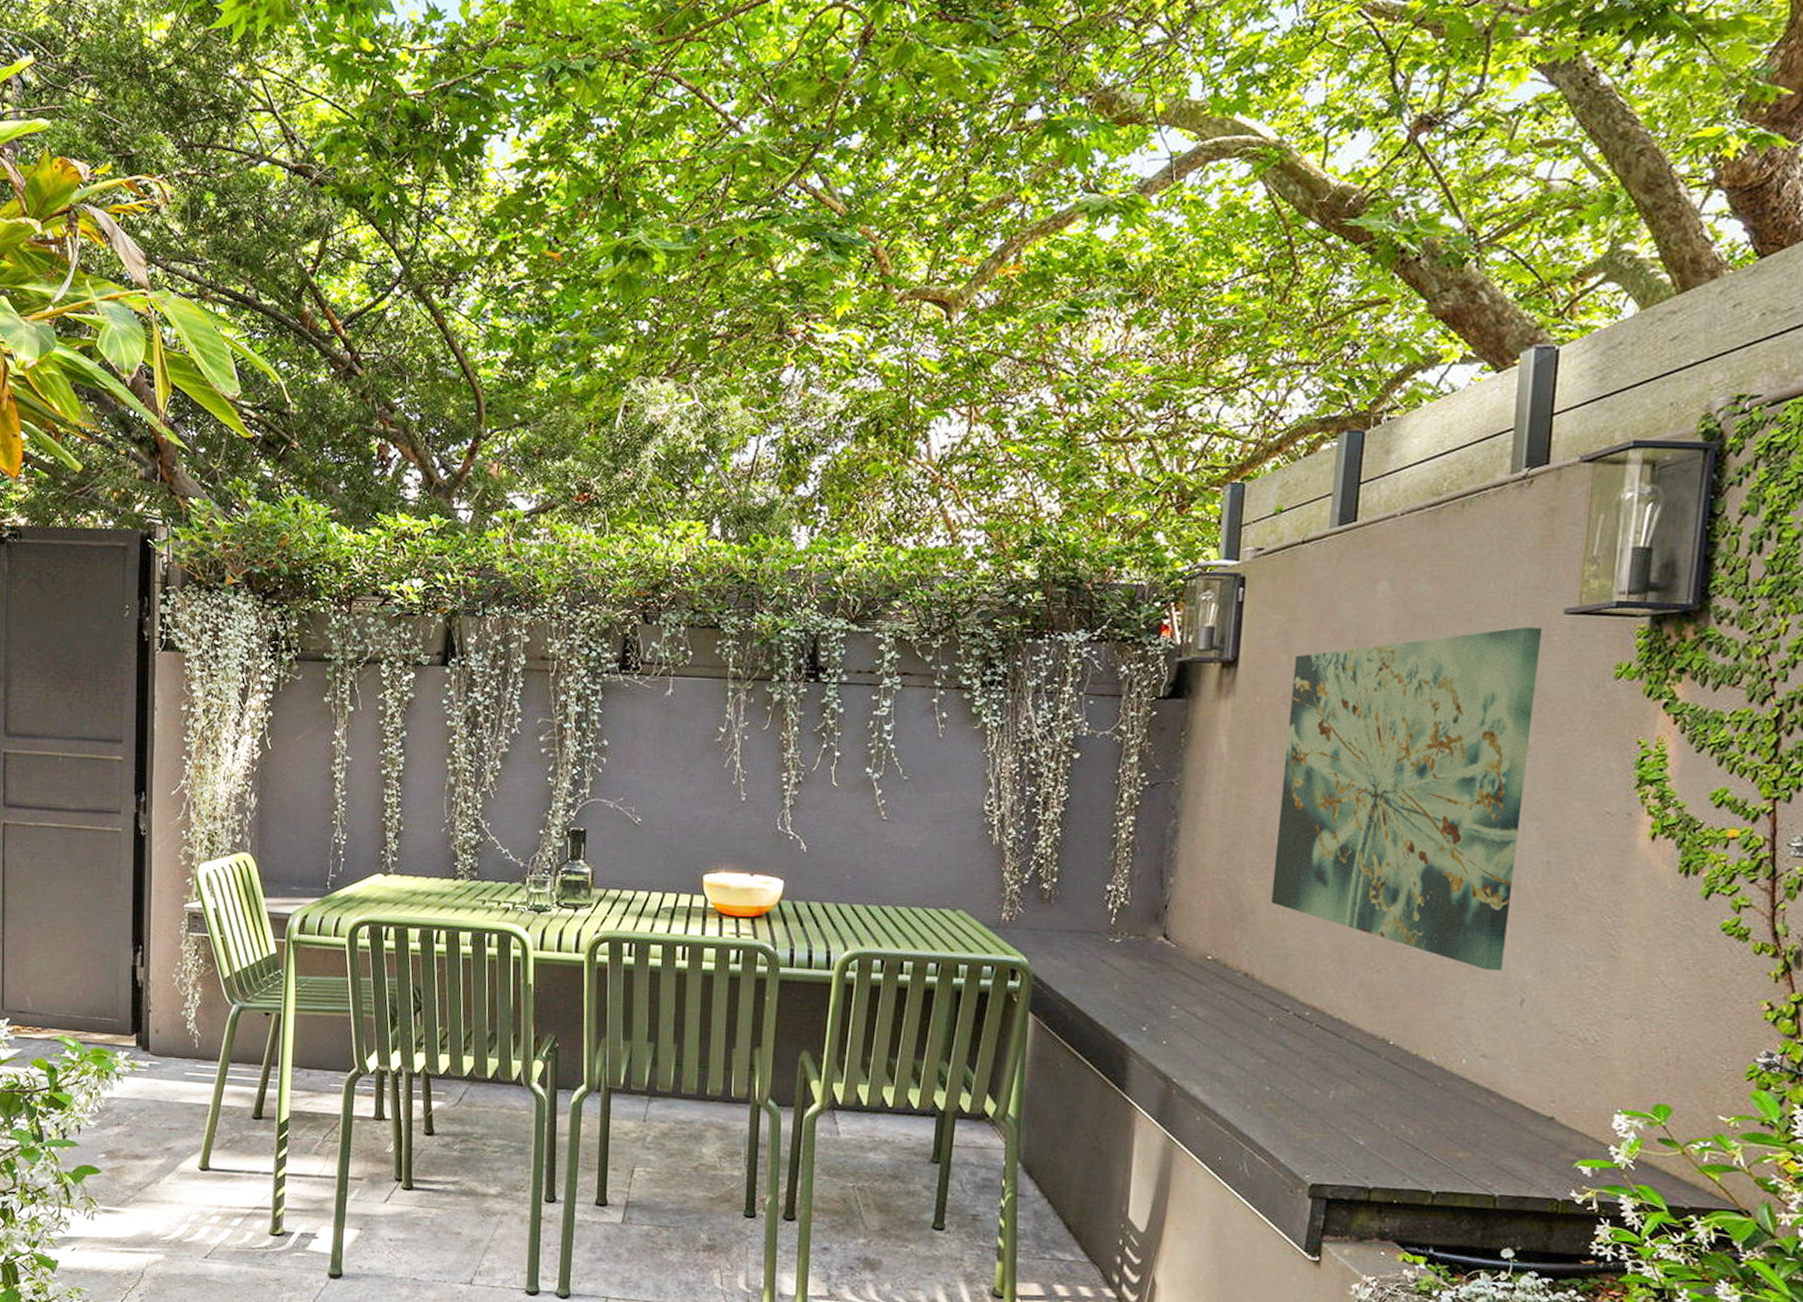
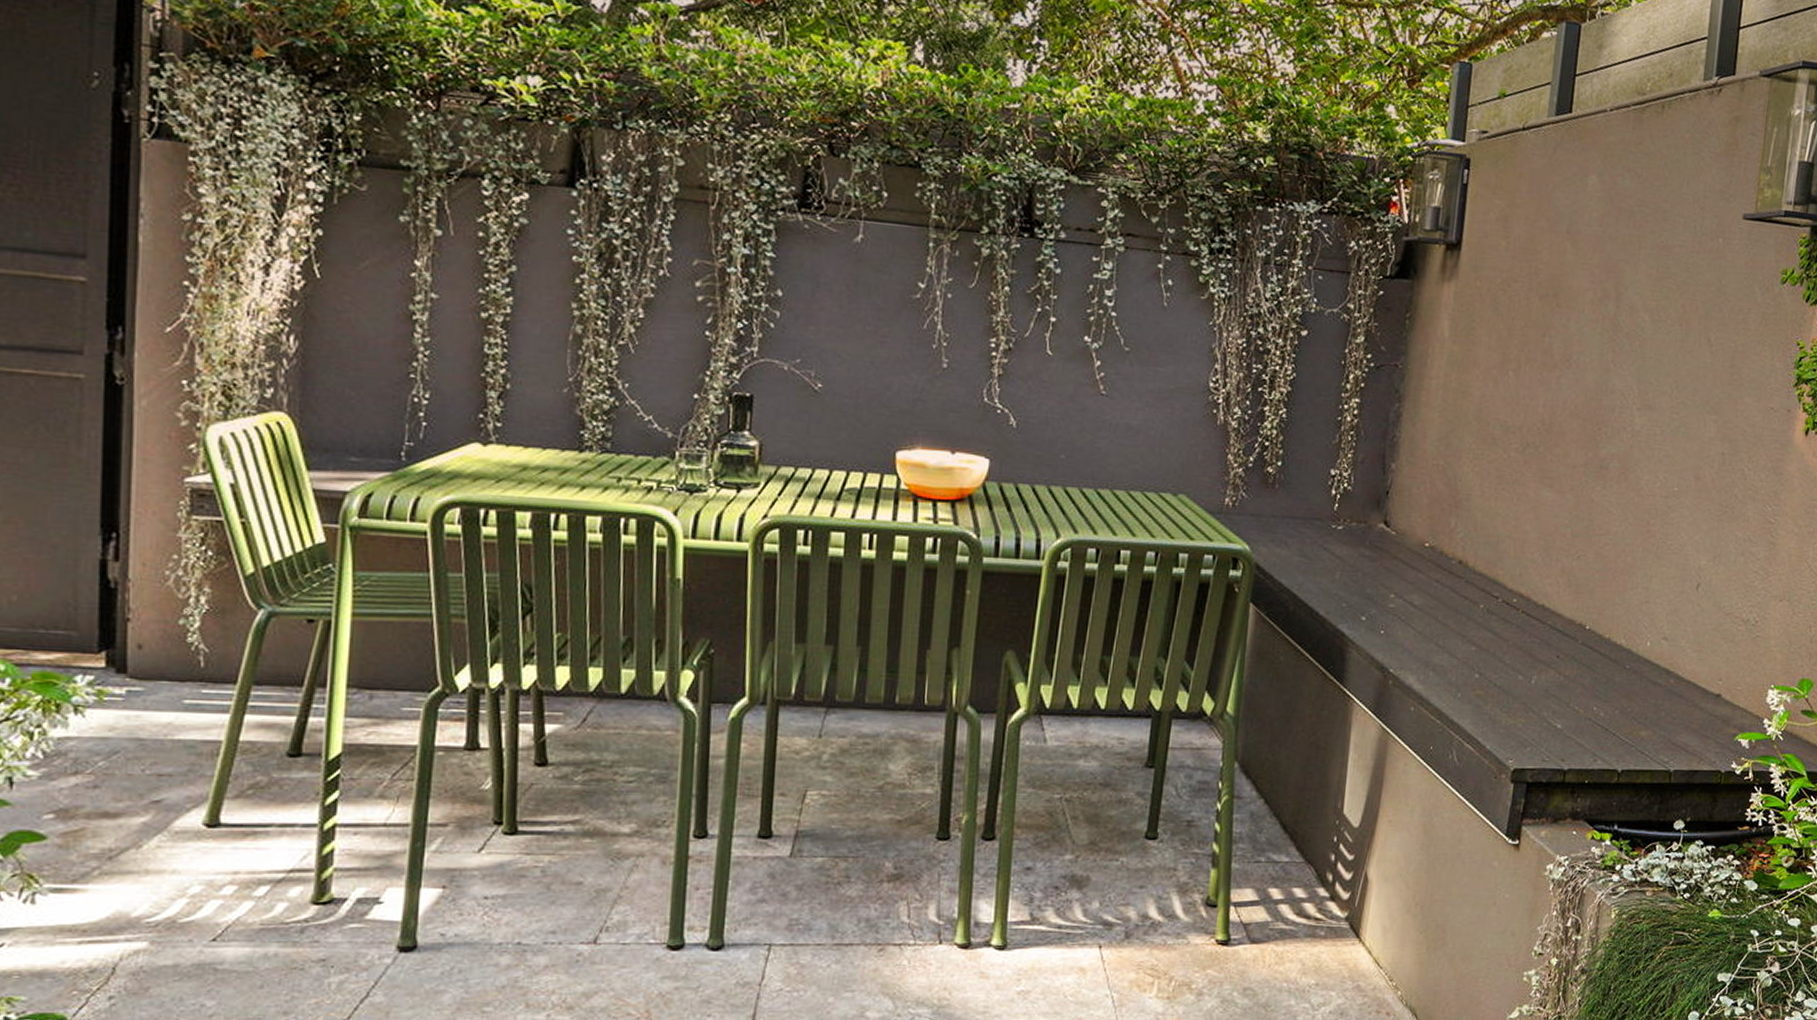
wall art: present [1271,627,1543,971] -> none [1485,229,1725,557]

